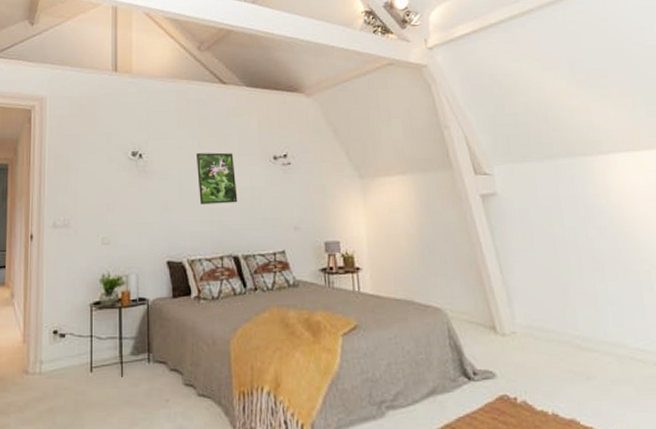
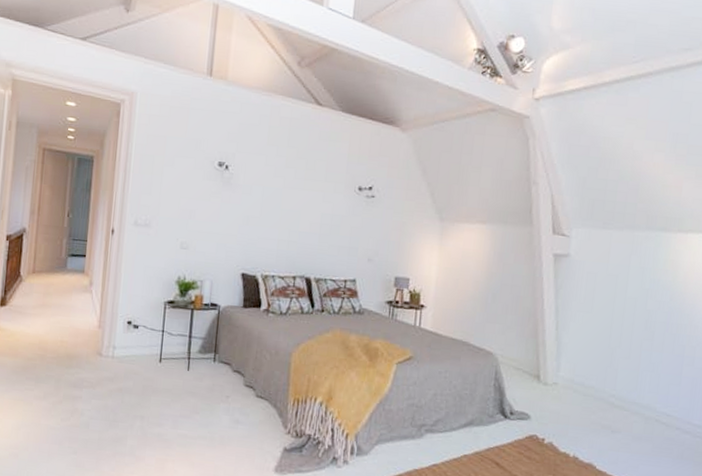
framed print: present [195,152,238,205] -> none [280,173,319,228]

